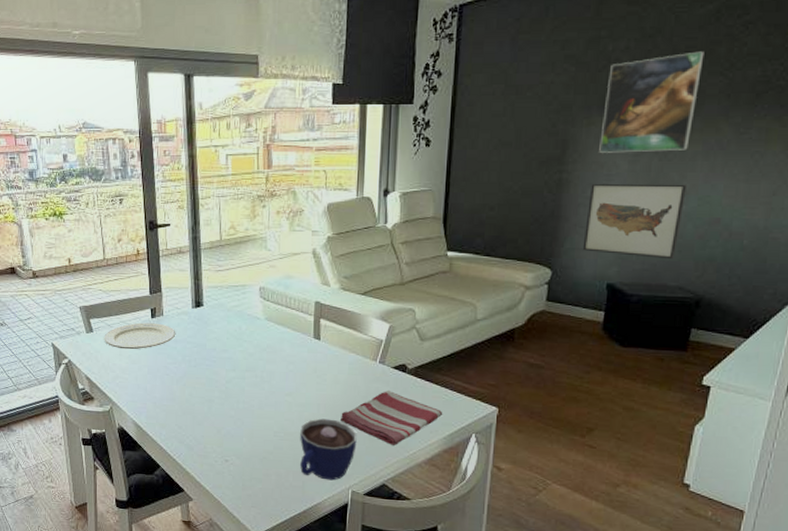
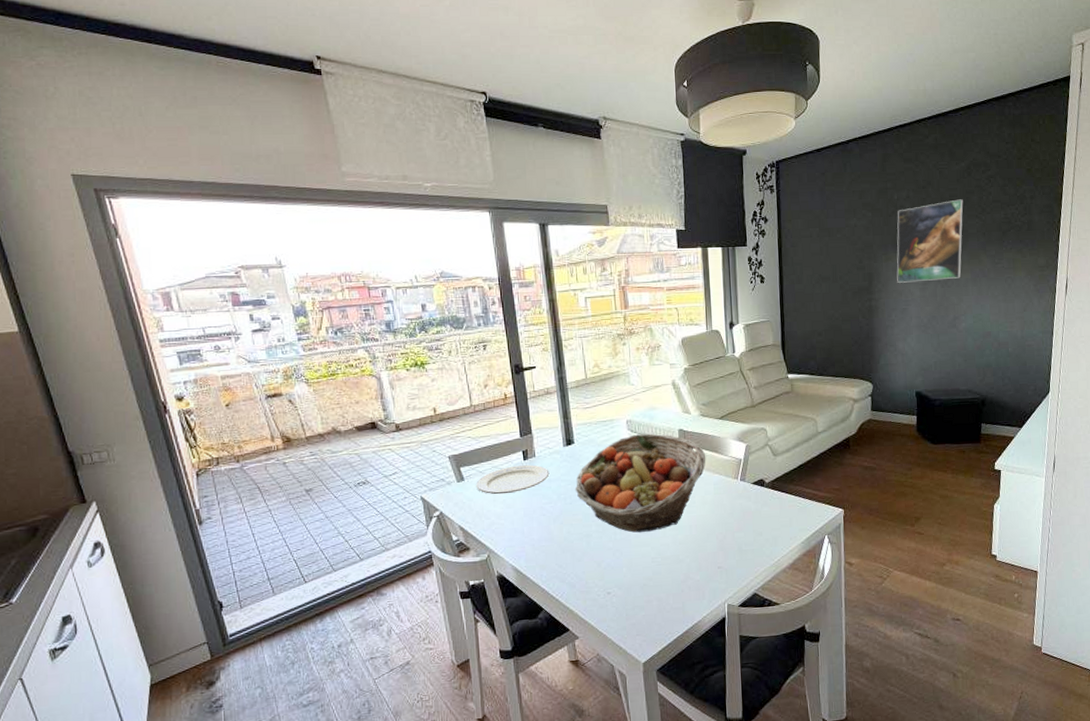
fruit basket: none [200,302,343,405] -> present [575,433,706,533]
cup: present [300,418,357,481] -> none [676,538,728,598]
dish towel: present [341,391,443,445] -> none [711,505,799,556]
wall art: present [582,183,687,260] -> none [894,305,964,368]

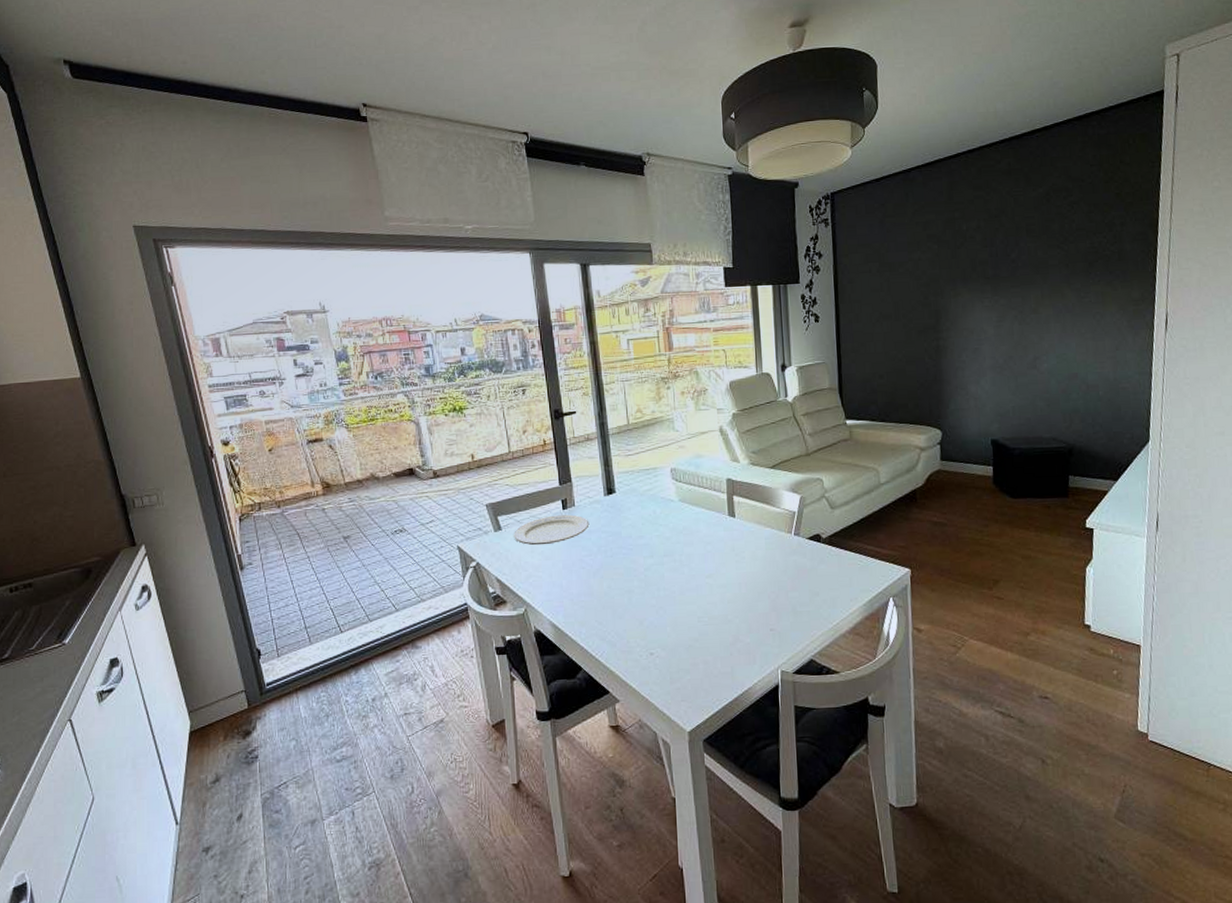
fruit basket: present [575,433,706,533] -> none [616,483,757,589]
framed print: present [896,199,963,283] -> none [966,228,1042,320]

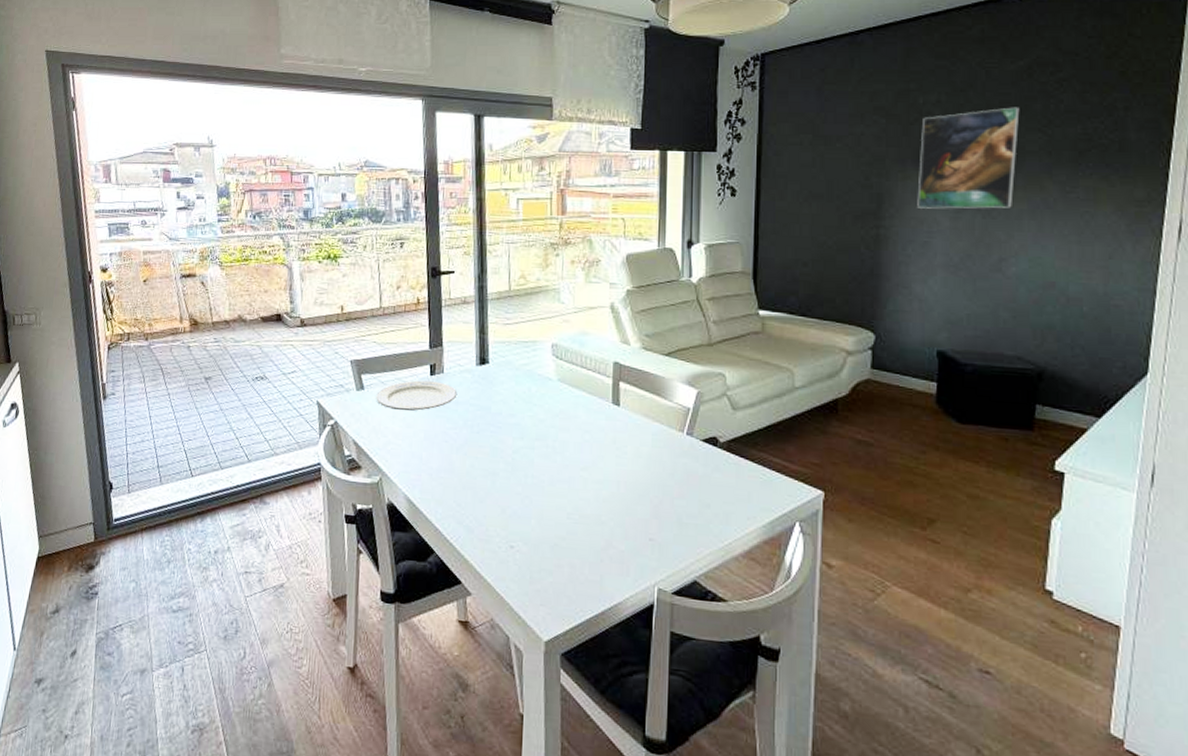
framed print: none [966,228,1042,320] -> present [917,107,1020,209]

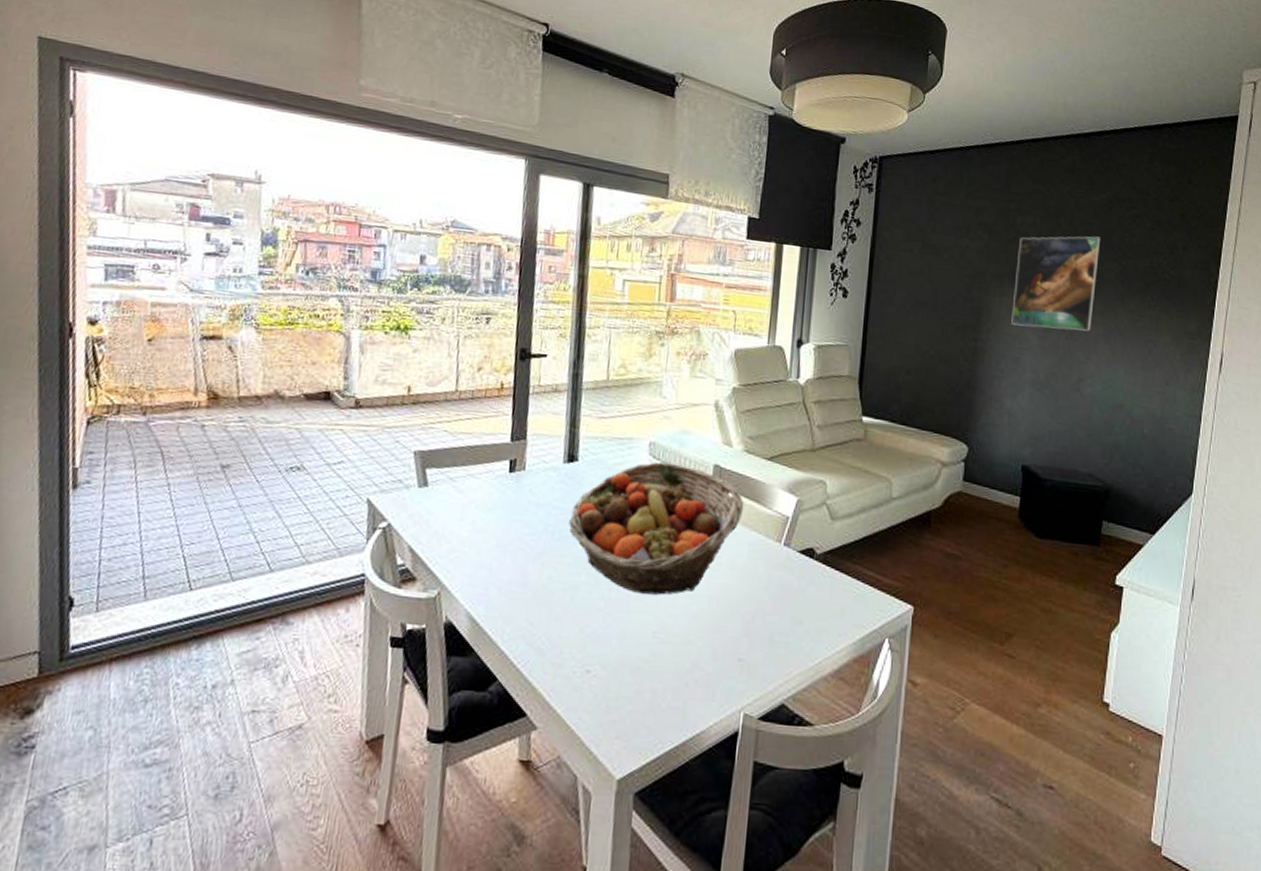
plate: present [376,380,458,411] -> none [441,477,540,514]
fruit basket: none [484,361,645,481] -> present [568,462,744,595]

